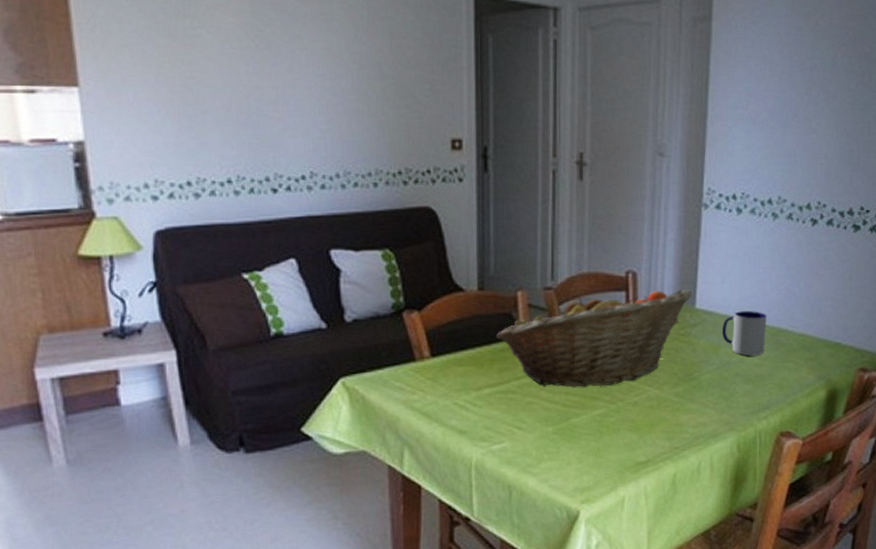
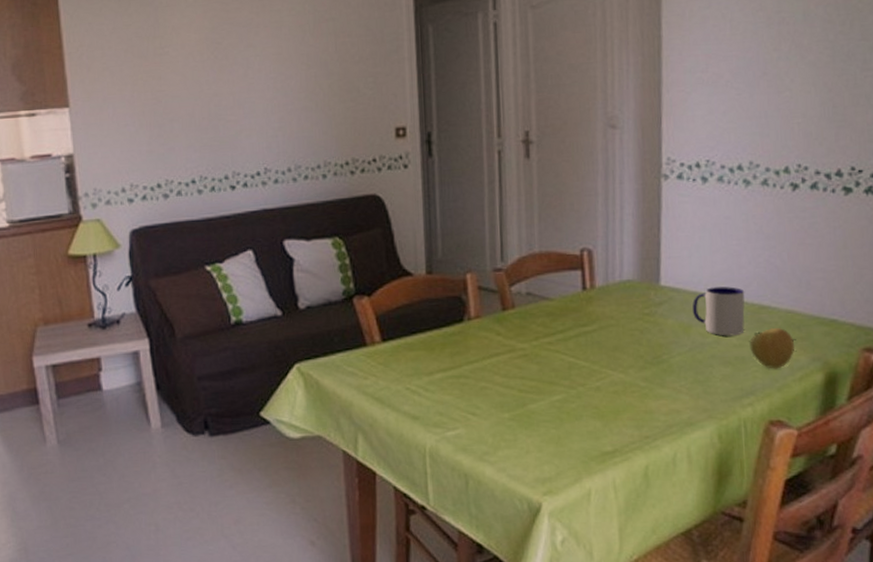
fruit basket: present [496,290,693,388] -> none [446,266,657,372]
apple: none [768,349,804,386] -> present [749,328,794,369]

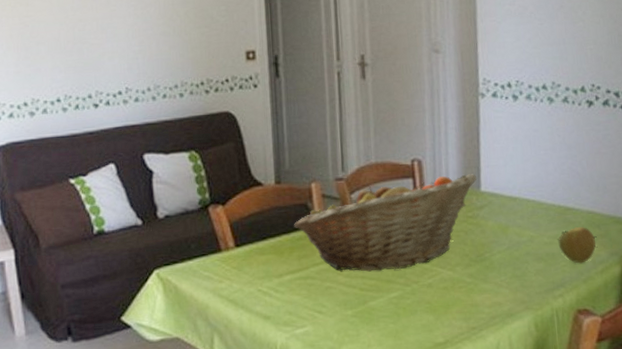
fruit basket: none [446,266,657,372] -> present [294,174,478,272]
mug: present [693,286,745,336] -> none [509,191,554,235]

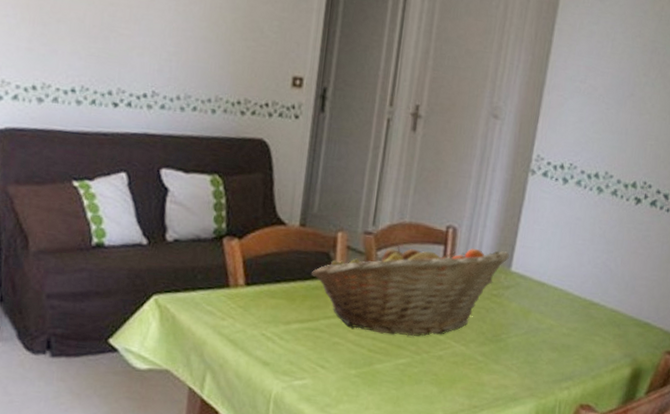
apple: present [558,227,596,264] -> none [575,323,613,360]

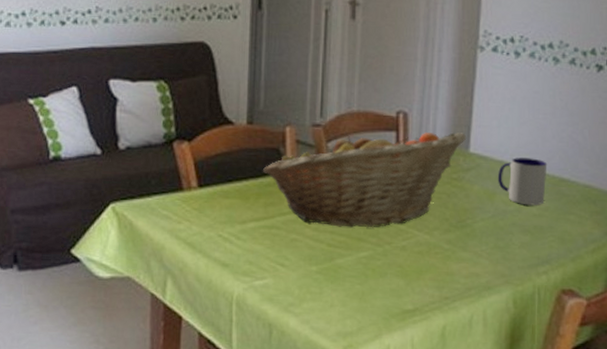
mug: none [534,279,581,326] -> present [498,157,548,206]

